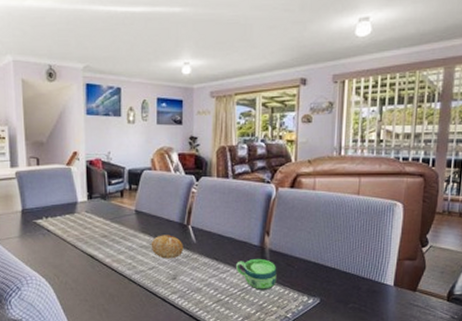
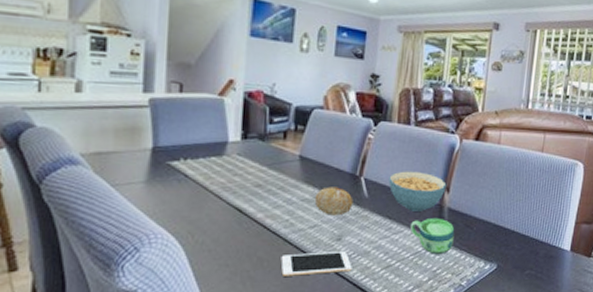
cell phone: none [128,288,187,309] -> present [280,250,352,276]
cereal bowl: none [213,218,266,253] -> present [388,171,447,211]

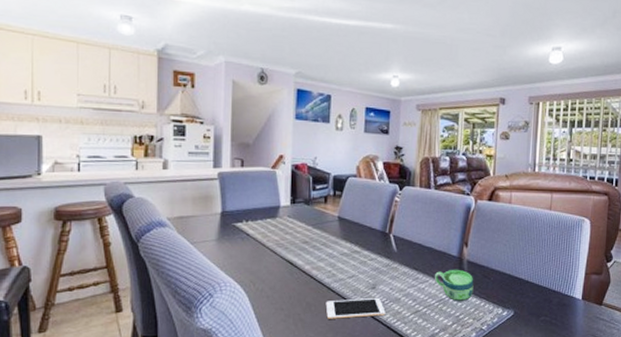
fruit: present [314,187,354,216] -> none [352,243,385,267]
cereal bowl: present [388,171,447,211] -> none [414,228,465,264]

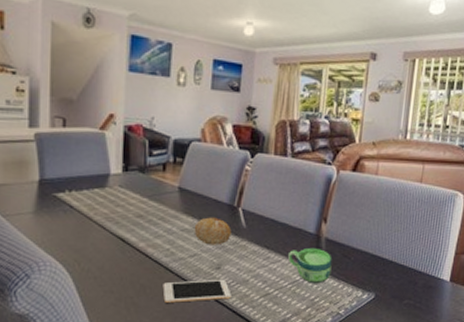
fruit: none [352,243,385,267] -> present [194,217,232,245]

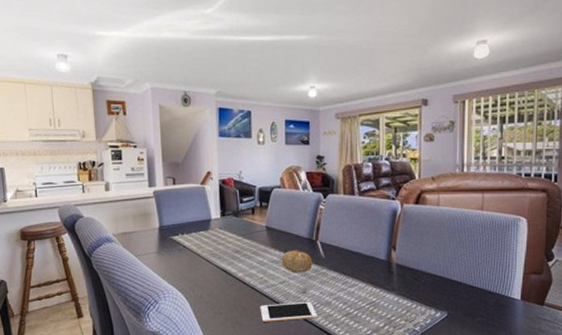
cup: present [287,247,332,284] -> none [363,272,404,304]

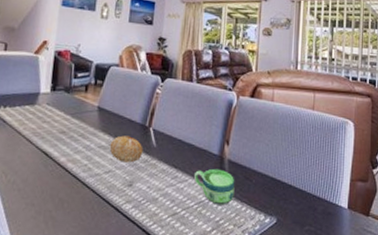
cell phone: present [260,301,317,322] -> none [79,196,142,219]
cup: none [363,272,404,304] -> present [193,168,235,206]

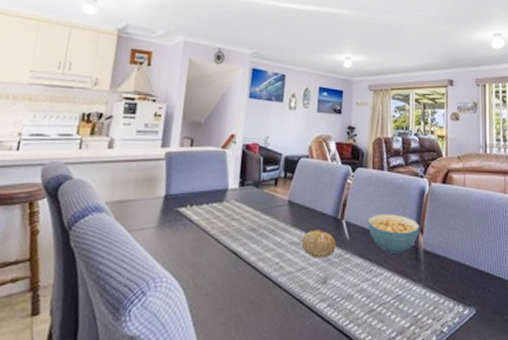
cereal bowl: none [174,123,226,162] -> present [367,214,420,253]
cup: present [193,168,235,206] -> none [389,259,431,299]

